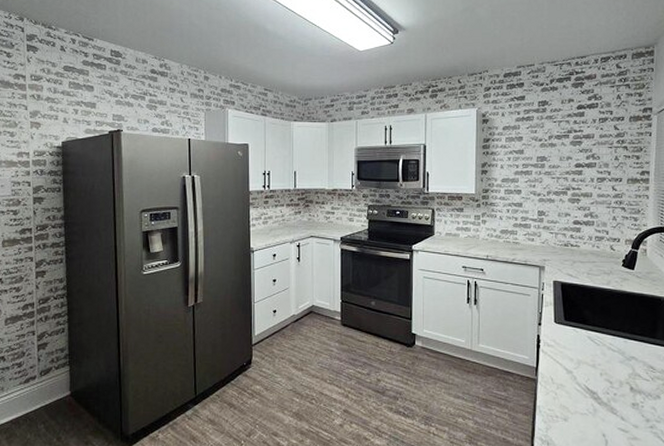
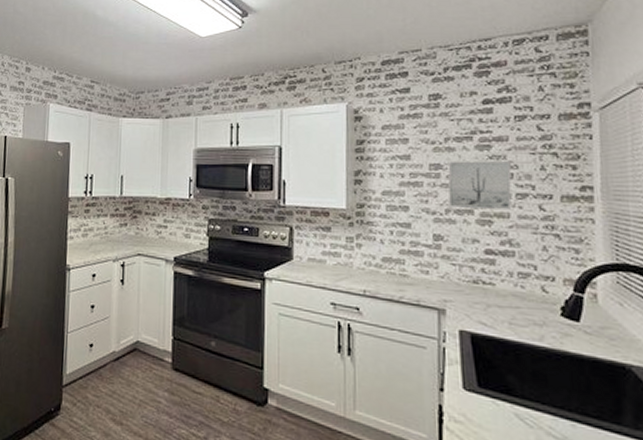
wall art: none [549,153,595,191] -> present [448,160,512,211]

